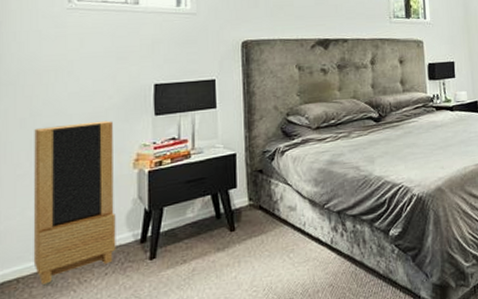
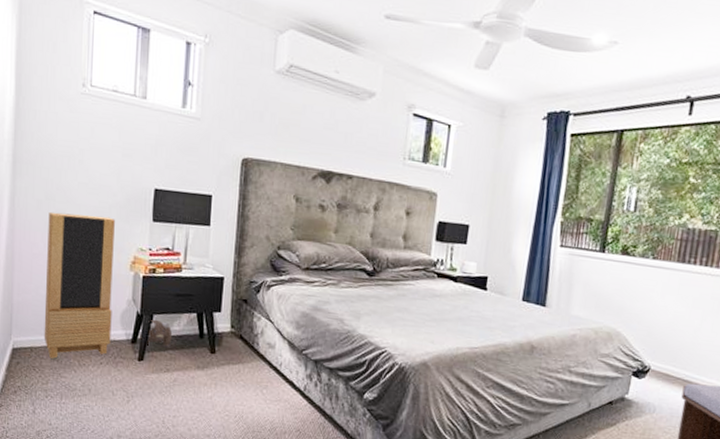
plush toy: none [150,211,187,240] -> present [140,319,173,347]

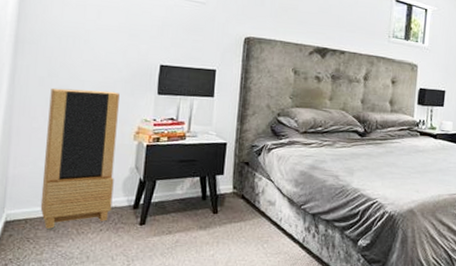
plush toy: present [140,319,173,347] -> none [142,185,176,210]

